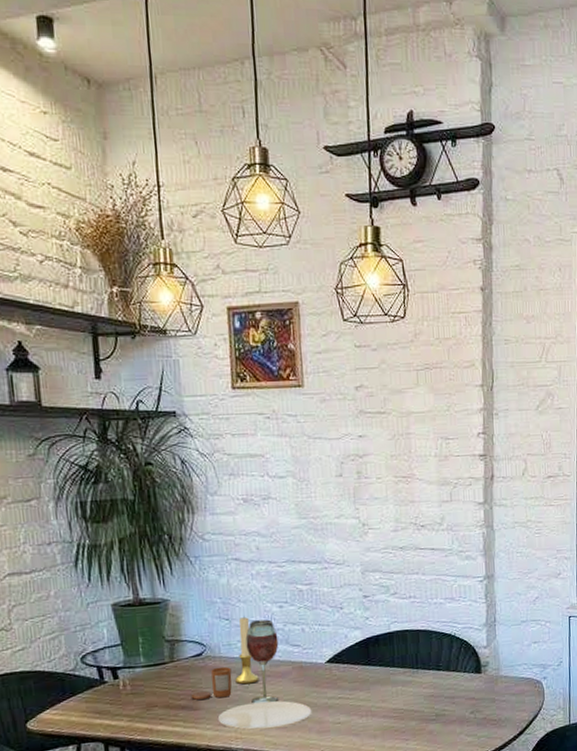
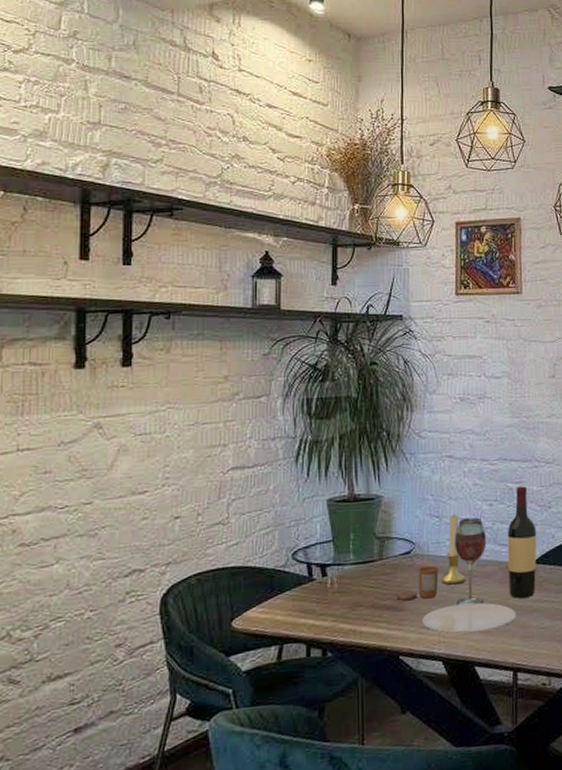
wine bottle: none [299,587,330,696] -> present [507,486,537,598]

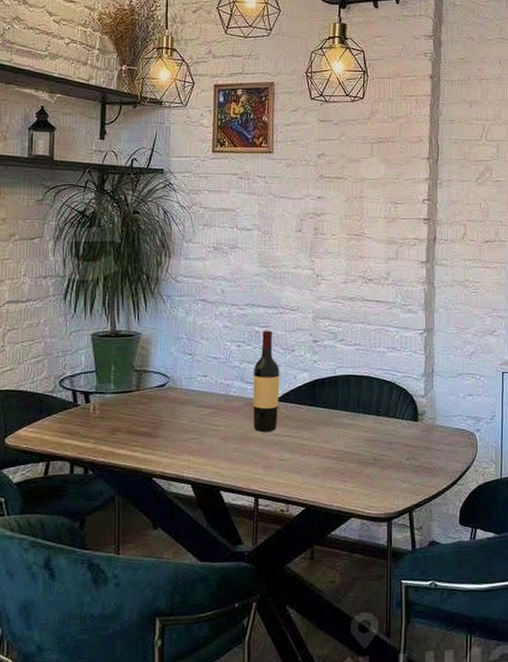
candle: present [396,565,439,601] -> none [151,398,190,429]
plate: present [421,602,517,635] -> none [173,433,260,461]
candle holder: present [442,514,466,585] -> none [192,352,214,417]
wineglass: present [454,517,487,606] -> none [205,357,234,436]

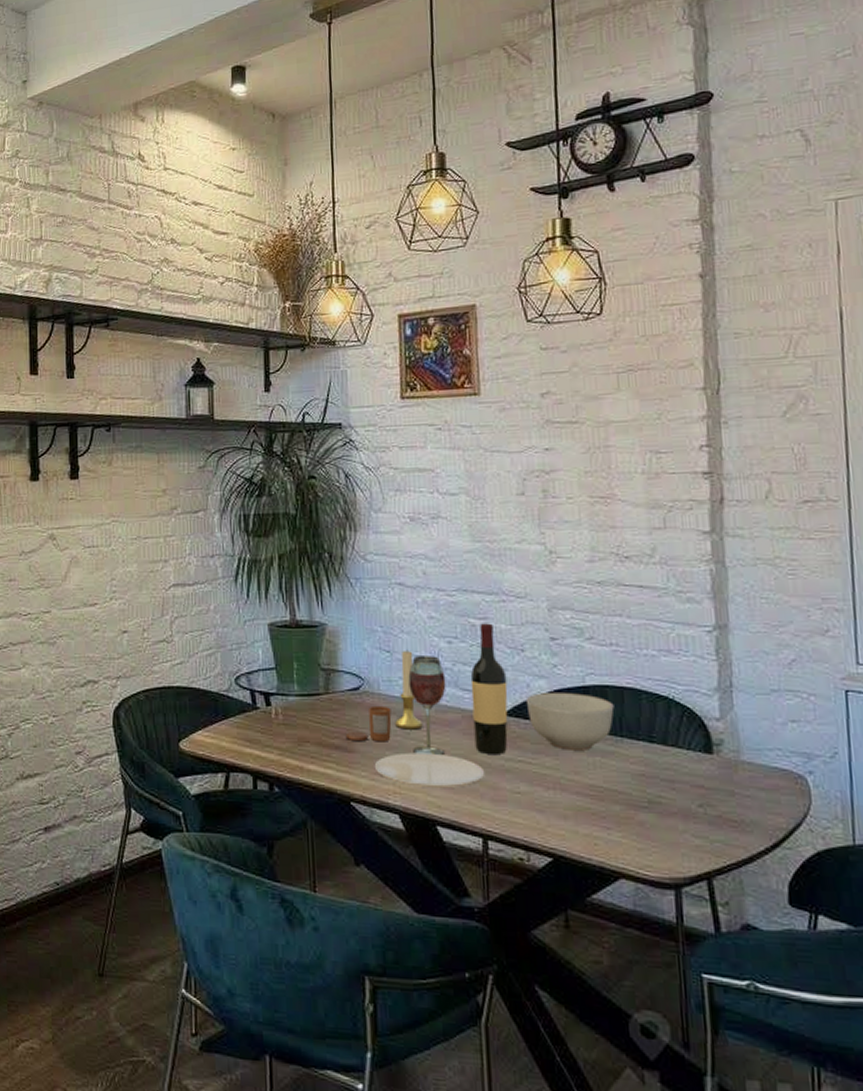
candle: none [151,398,190,429] -> present [345,705,392,742]
plate: none [173,433,260,461] -> present [374,752,485,788]
candle holder: none [192,352,214,417] -> present [395,649,423,730]
wineglass: none [205,357,234,436] -> present [408,656,446,756]
bowl: none [293,381,355,425] -> present [525,691,615,750]

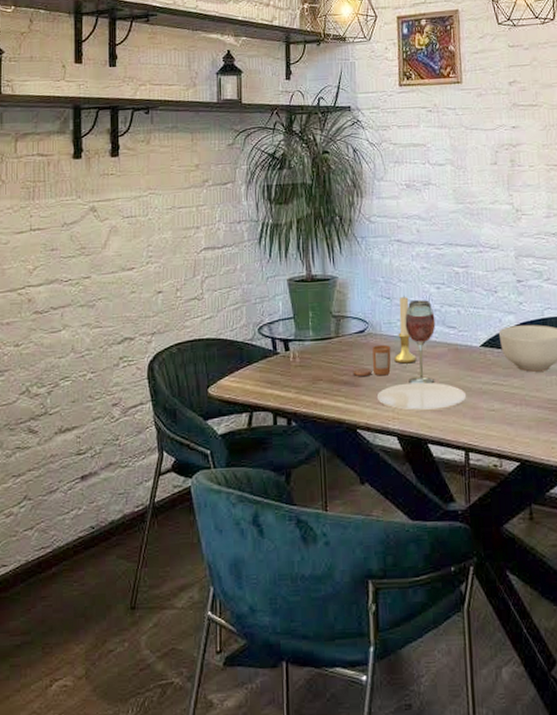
wine bottle: present [470,623,508,754] -> none [455,270,485,380]

